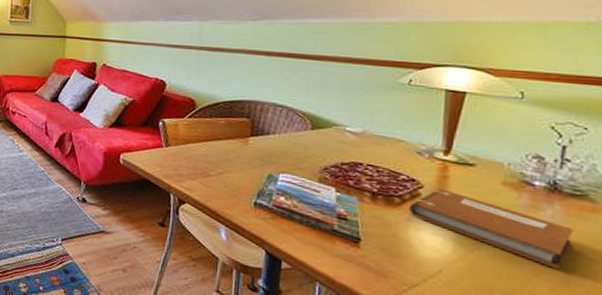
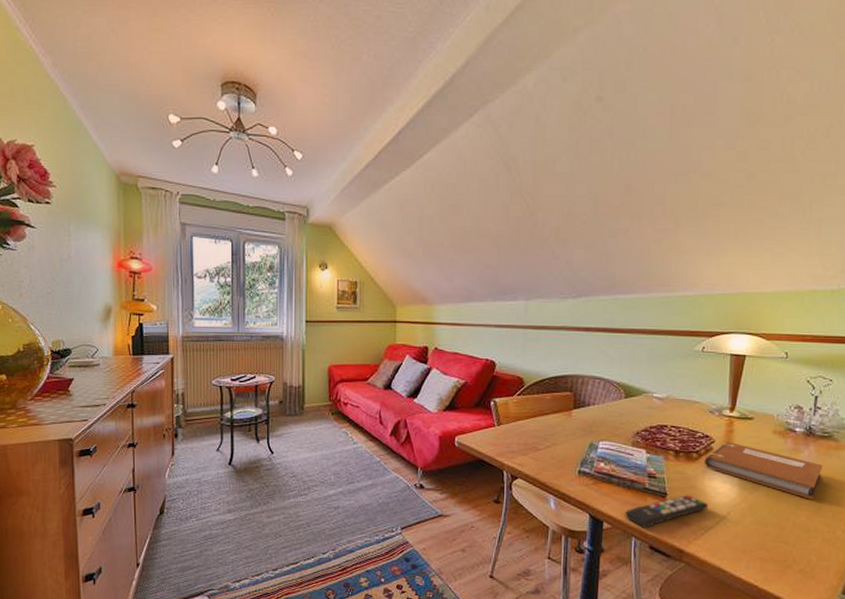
remote control: none [308,243,414,276] -> present [625,495,709,529]

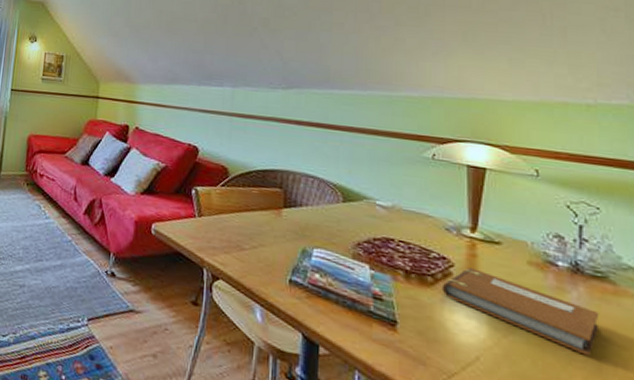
remote control: present [625,495,709,529] -> none [345,326,451,363]

